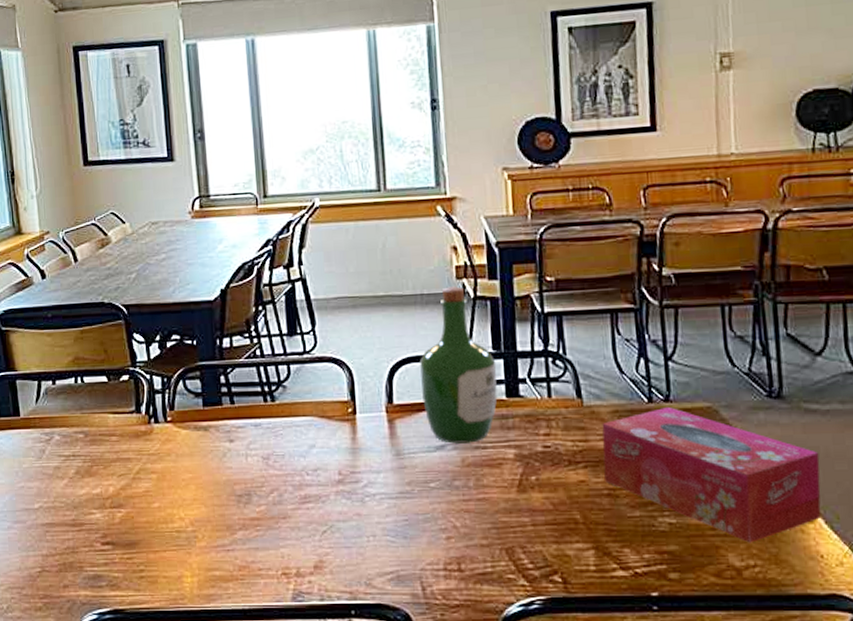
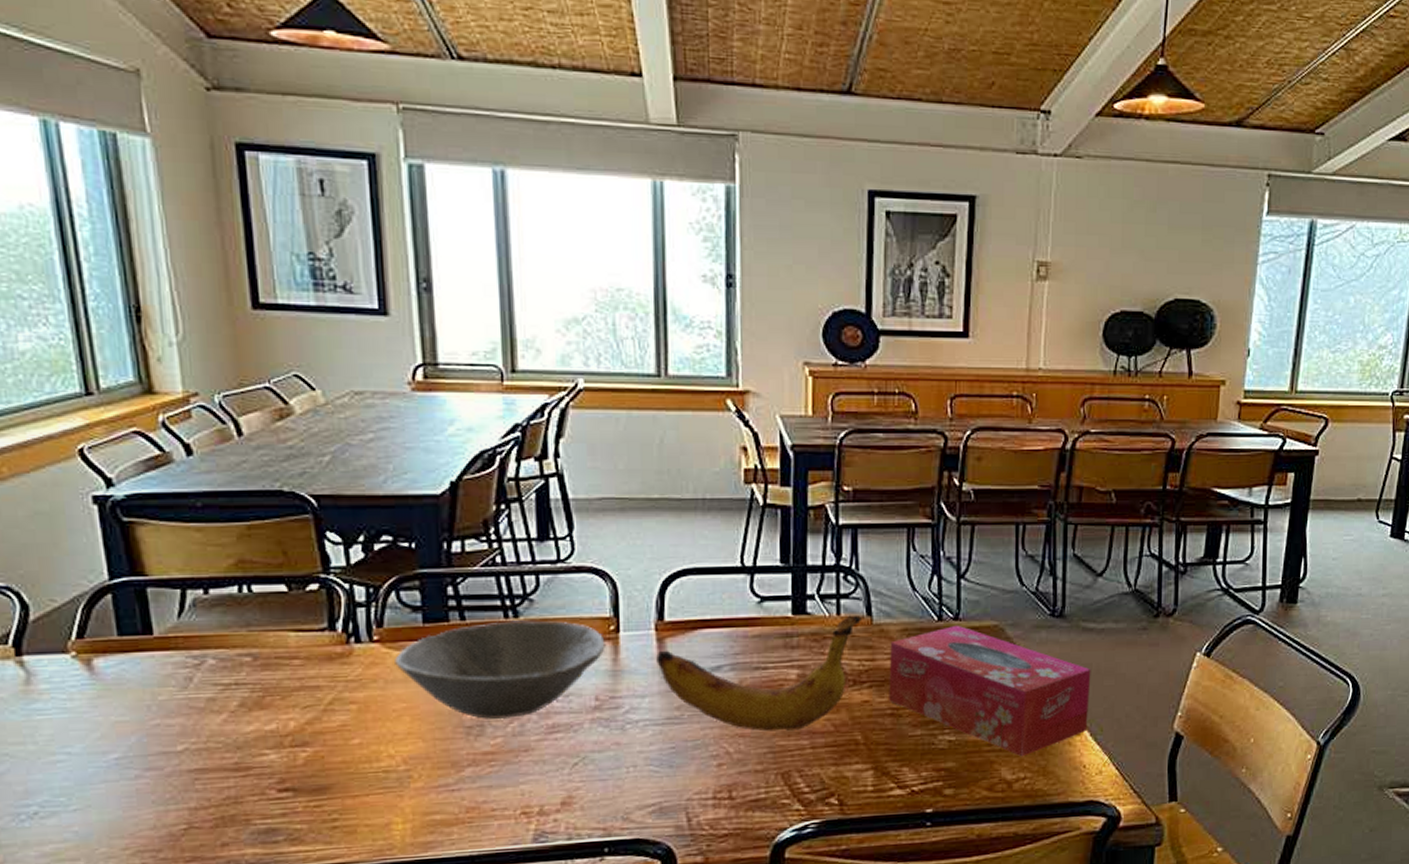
bowl: none [183,404,345,490] -> present [395,620,605,720]
banana: none [388,397,573,508] -> present [656,615,863,732]
wine bottle: present [420,286,498,444] -> none [698,492,784,664]

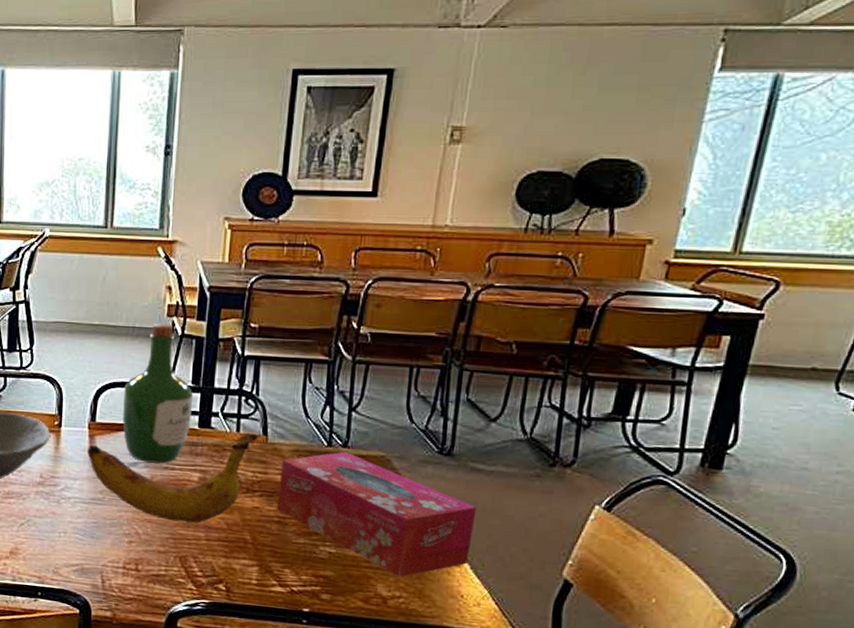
wine bottle: none [698,492,784,664] -> present [122,323,194,464]

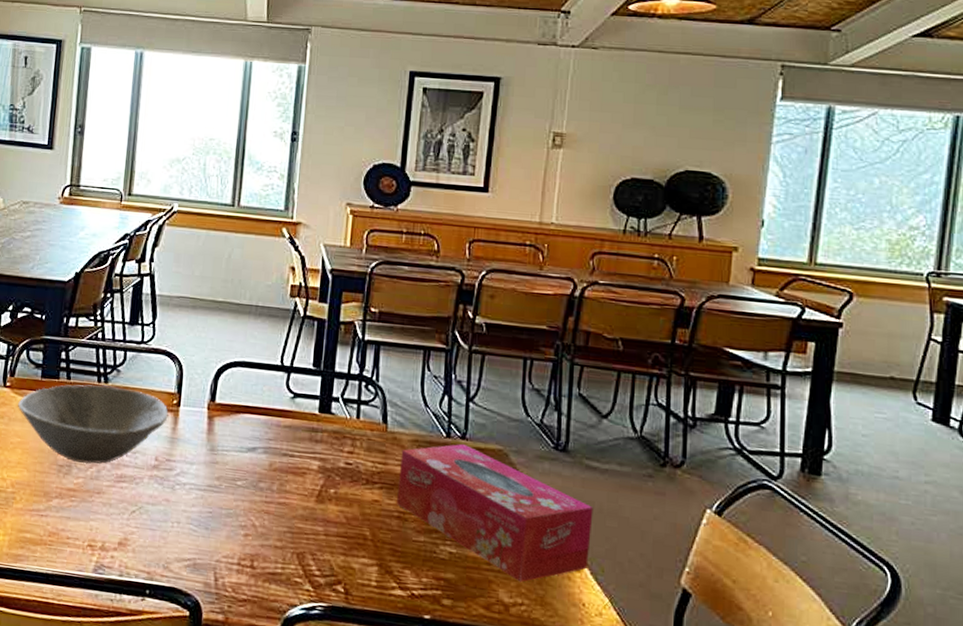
banana: present [87,433,259,524] -> none [205,420,379,517]
wine bottle: present [122,323,194,464] -> none [242,302,315,450]

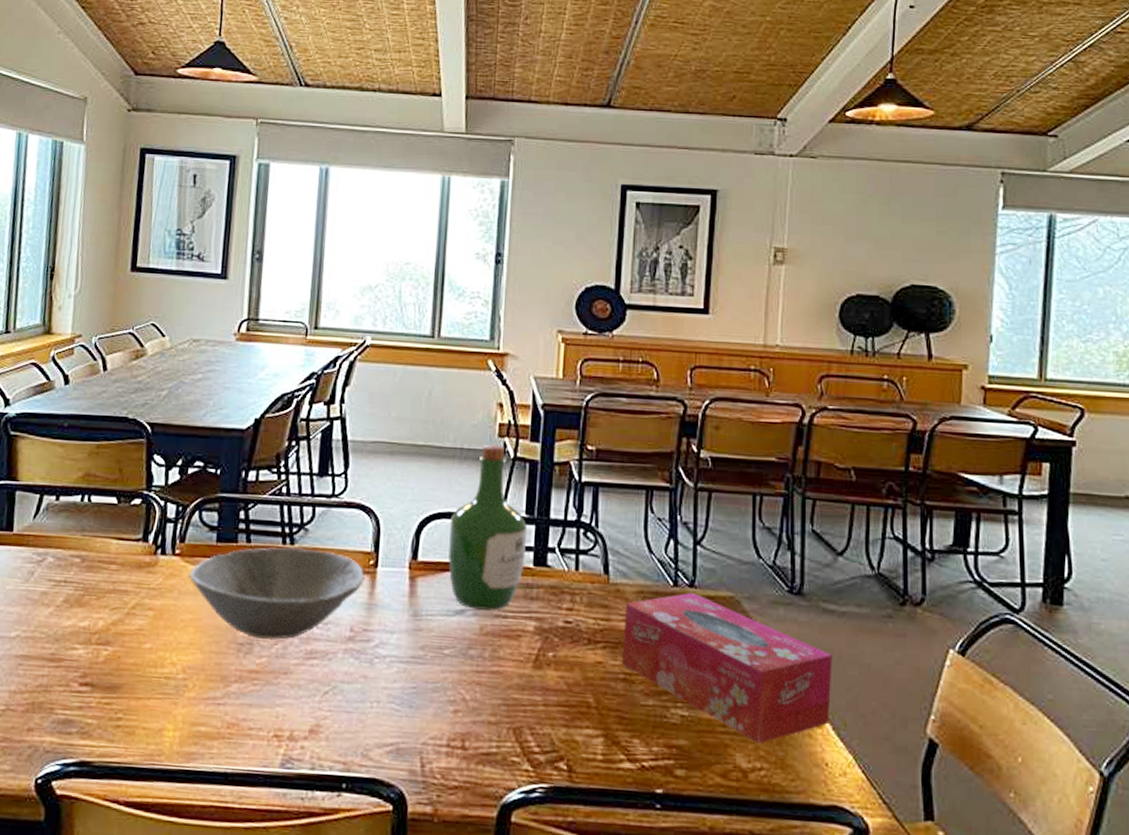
wine bottle: none [242,302,315,450] -> present [448,444,528,611]

